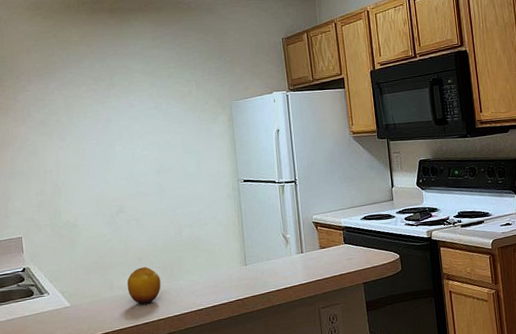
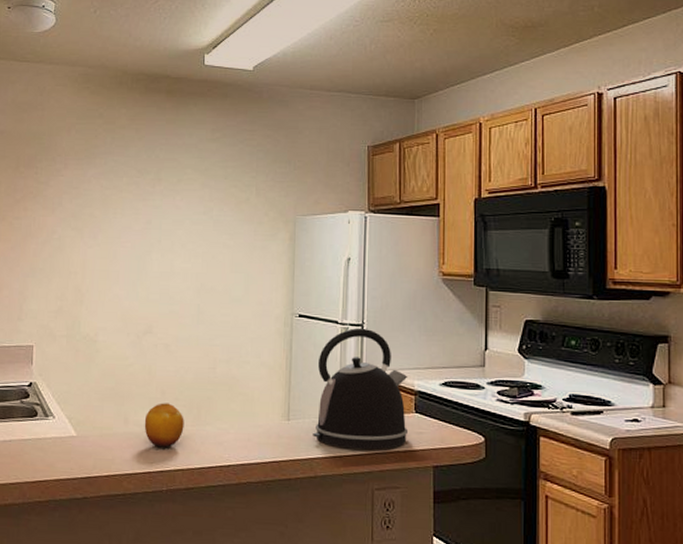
kettle: none [264,183,341,280] -> present [313,327,409,450]

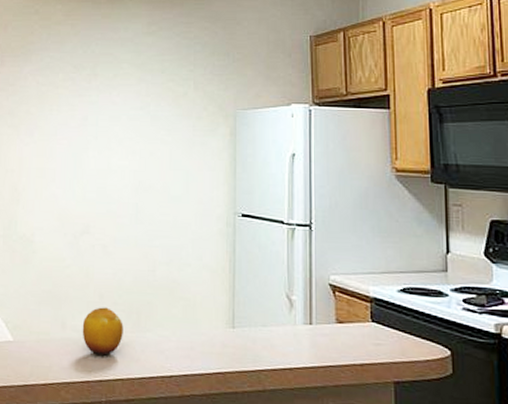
kettle: present [313,327,409,450] -> none [260,228,365,362]

